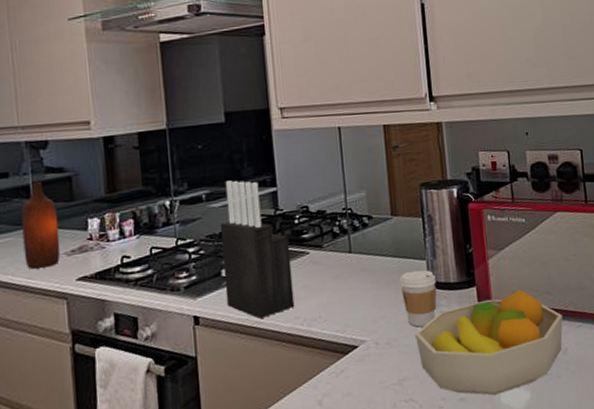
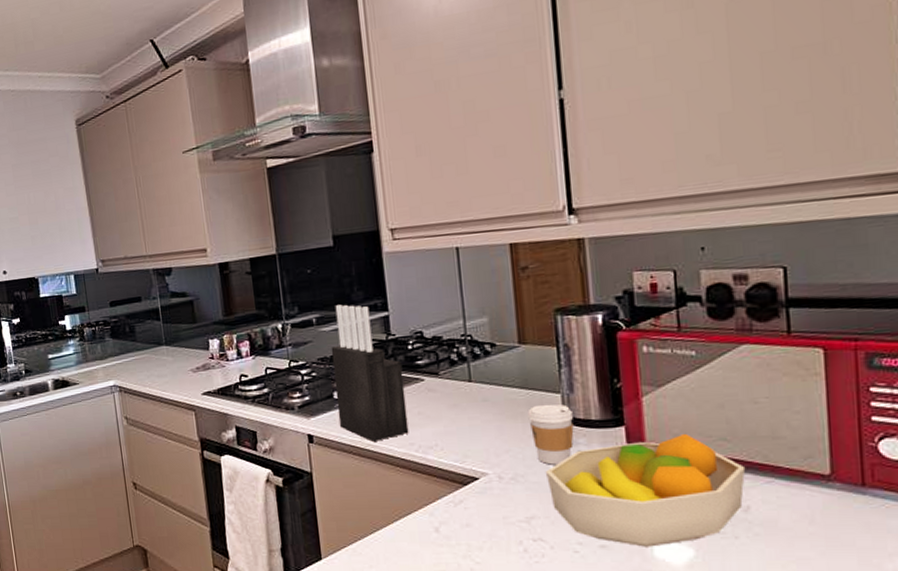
bottle: present [21,182,61,269] -> none [153,306,187,383]

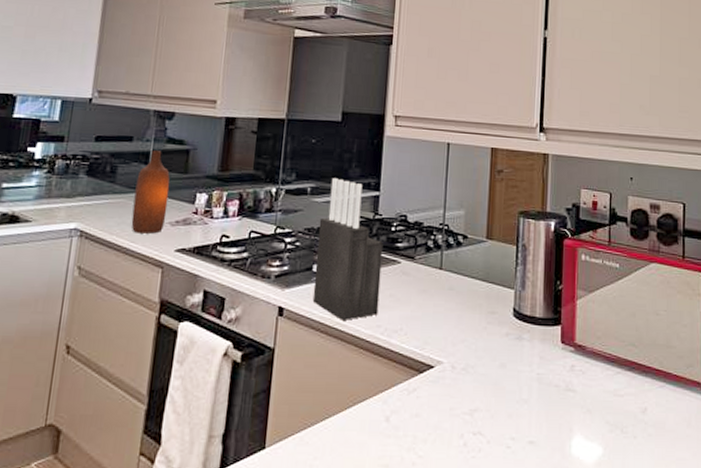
bottle: none [153,306,187,383] -> present [131,150,170,234]
coffee cup: present [528,404,574,465] -> none [485,298,522,358]
fruit bowl: present [546,433,746,547] -> none [493,336,647,444]

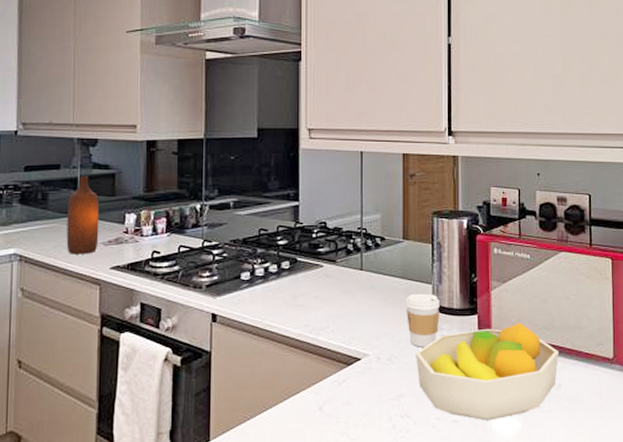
knife block: present [312,178,383,320] -> none [243,191,306,322]
coffee cup: none [485,298,522,358] -> present [405,293,440,347]
fruit bowl: none [493,336,647,444] -> present [416,322,560,421]

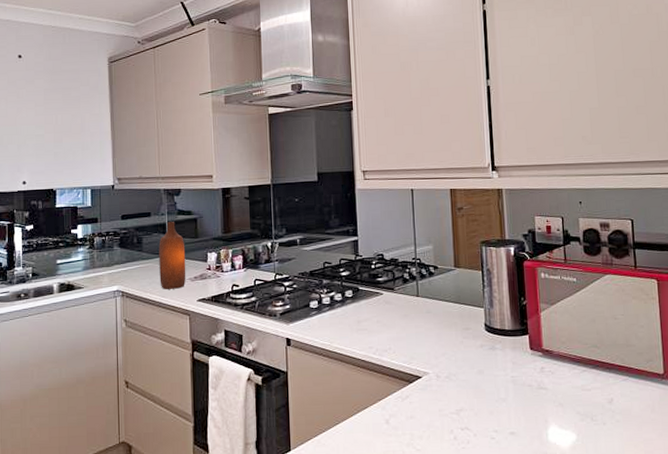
coffee cup: present [405,293,440,347] -> none [460,316,493,366]
fruit bowl: present [416,322,560,421] -> none [472,341,610,433]

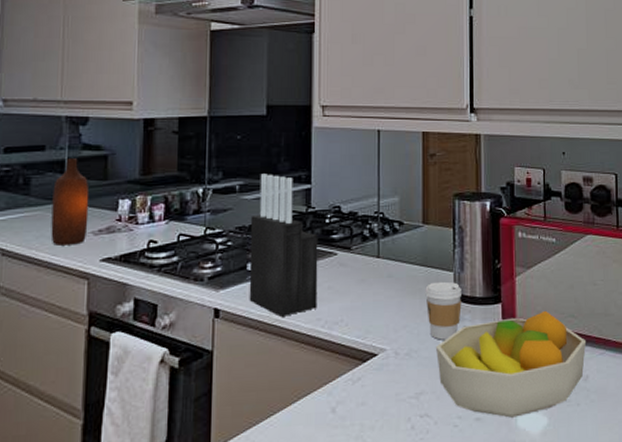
knife block: none [310,229,369,345] -> present [249,174,318,317]
coffee cup: none [460,316,493,366] -> present [425,281,462,340]
fruit bowl: none [472,341,610,433] -> present [436,310,587,418]

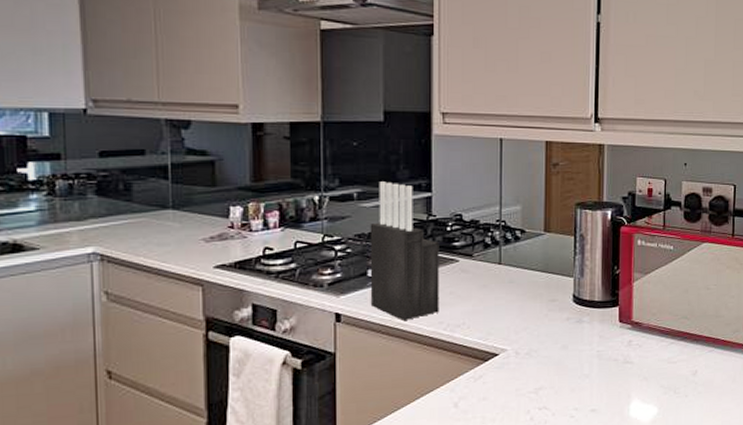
bottle: present [51,158,89,246] -> none [157,164,198,252]
coffee cup: present [425,281,462,340] -> none [546,286,581,341]
fruit bowl: present [436,310,587,418] -> none [555,312,697,409]

